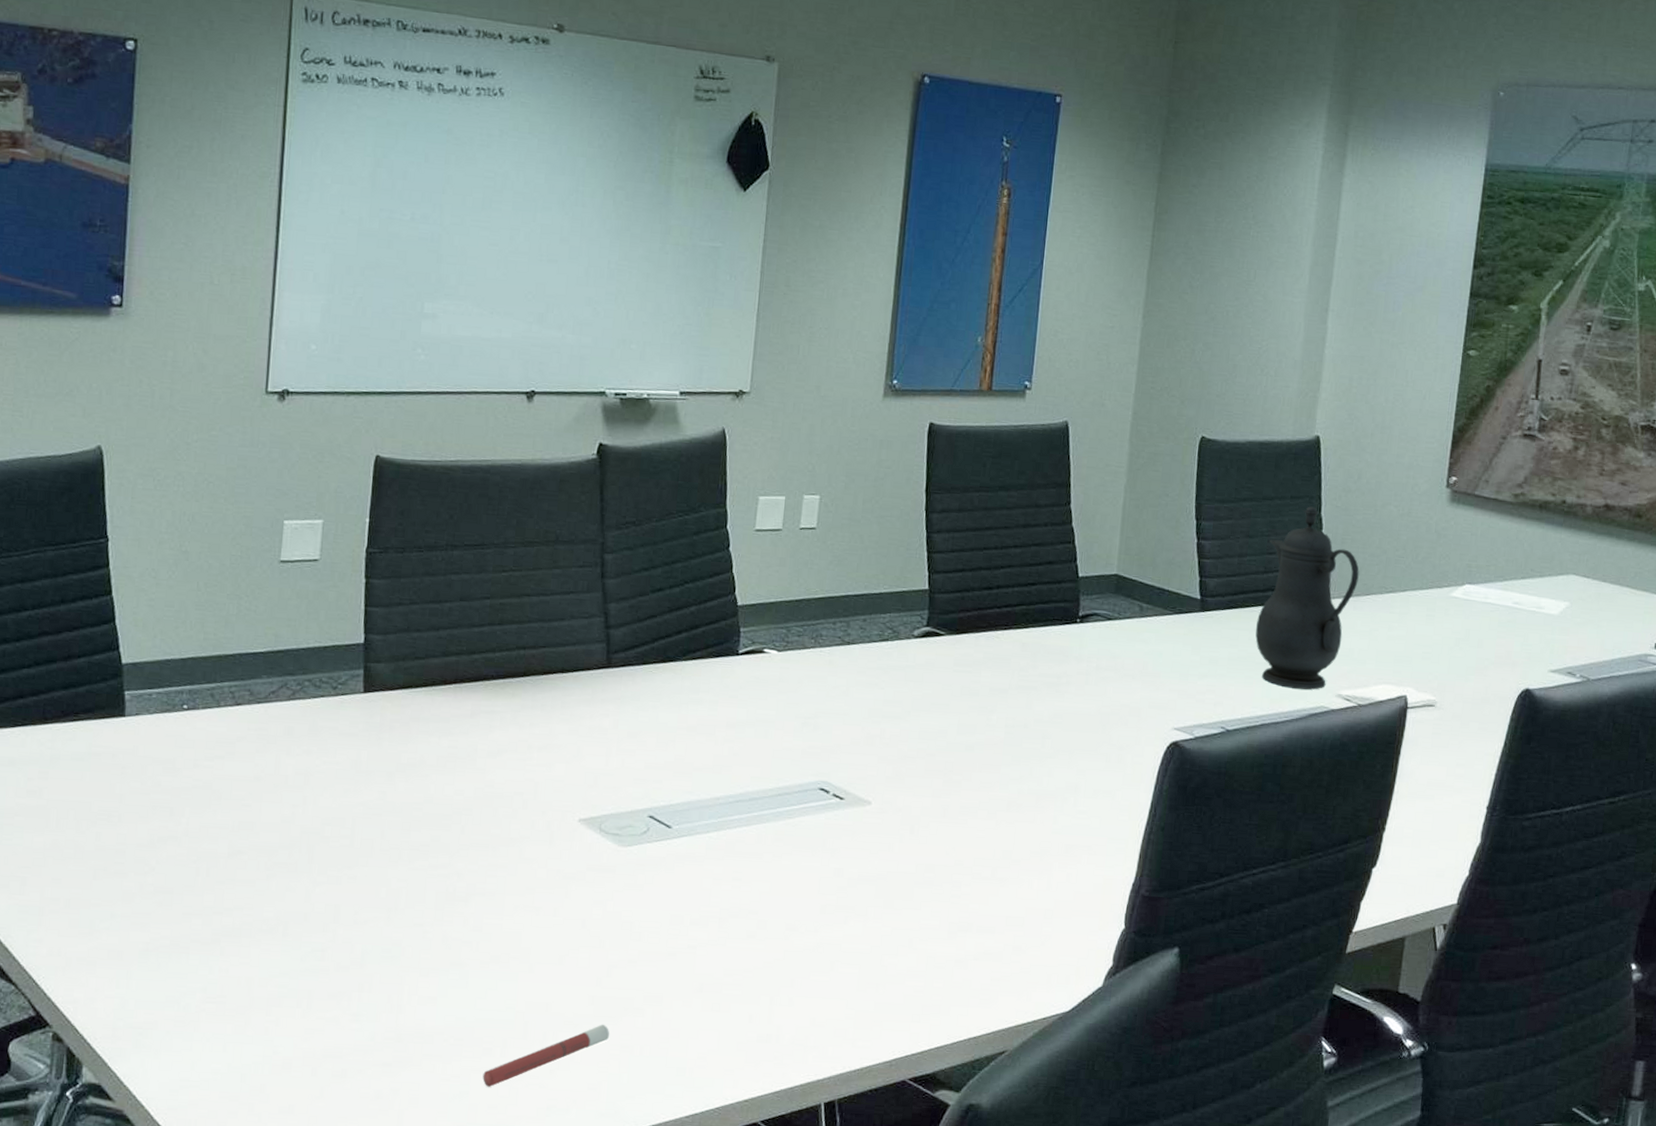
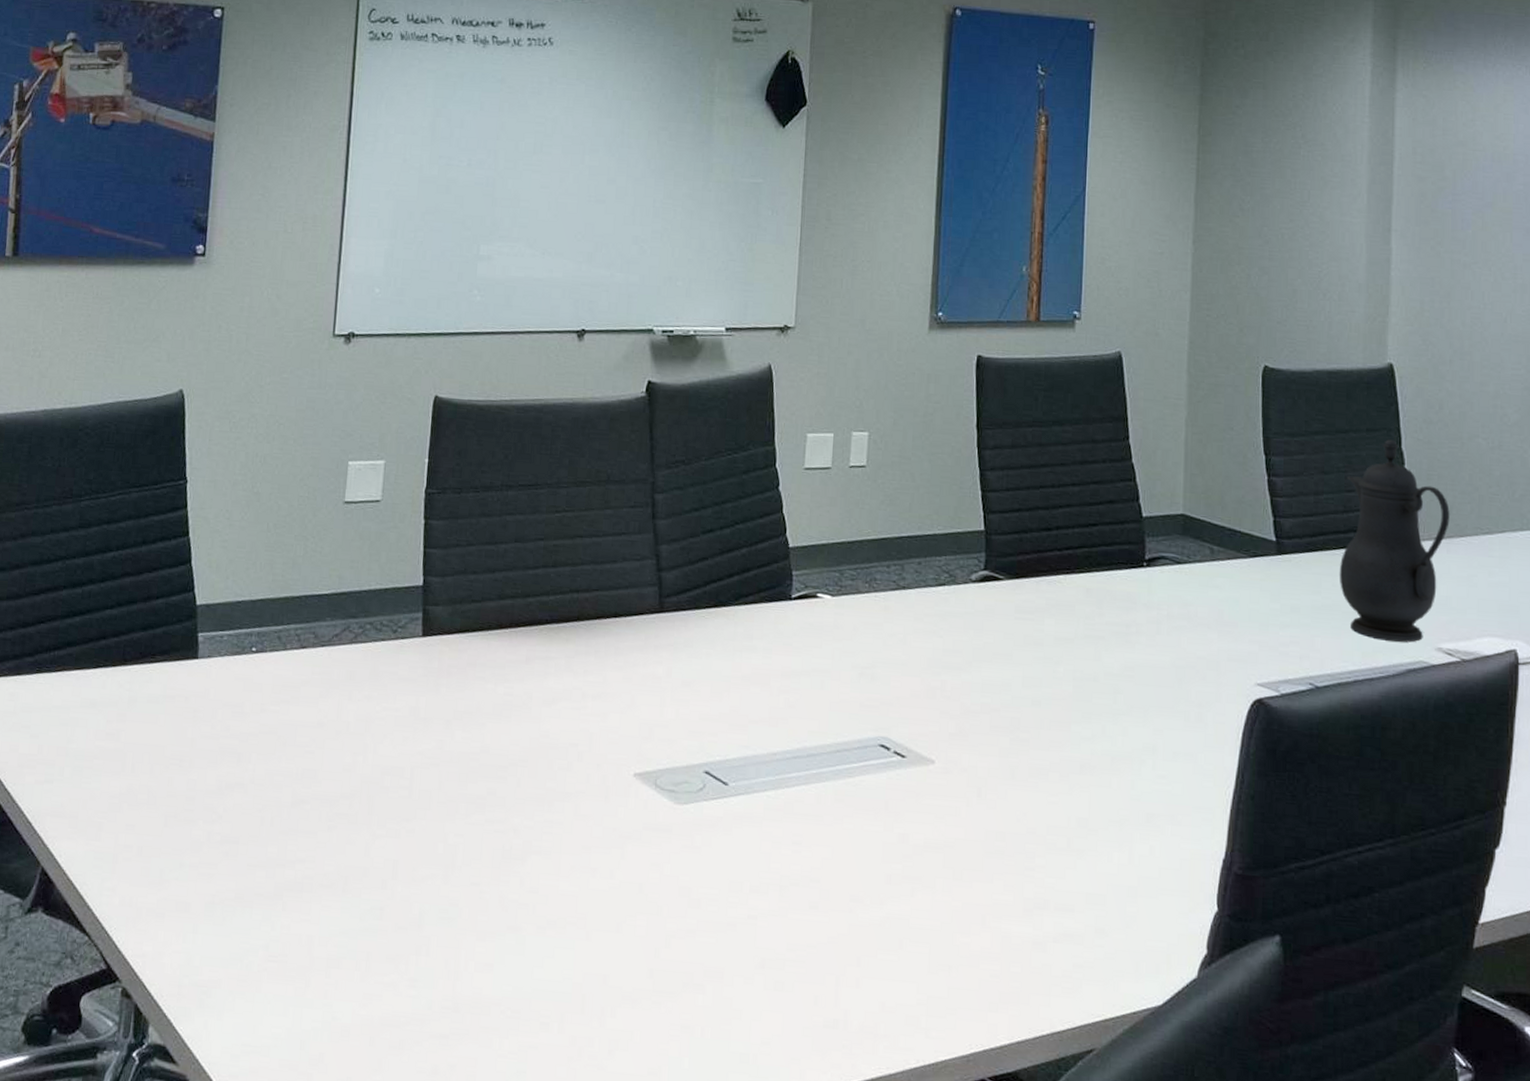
marker pen: present [482,1024,610,1087] -> none [540,1000,670,1067]

